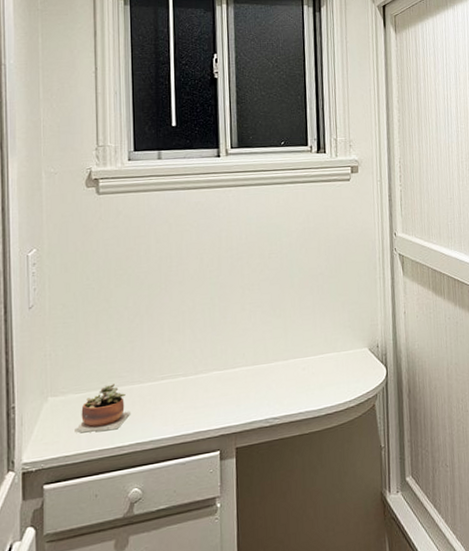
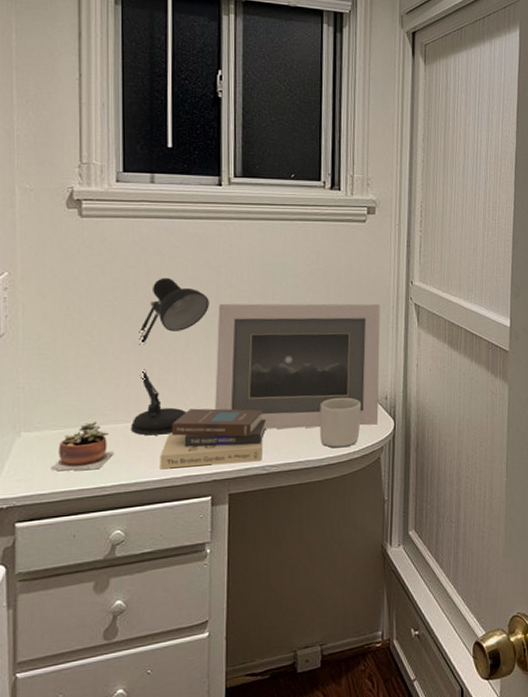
desk lamp: none [145,244,213,395] -> present [131,277,209,436]
books: none [172,363,268,427] -> present [160,408,266,470]
picture frame: none [220,256,371,383] -> present [215,303,381,429]
mug: none [316,347,355,398] -> present [320,397,362,448]

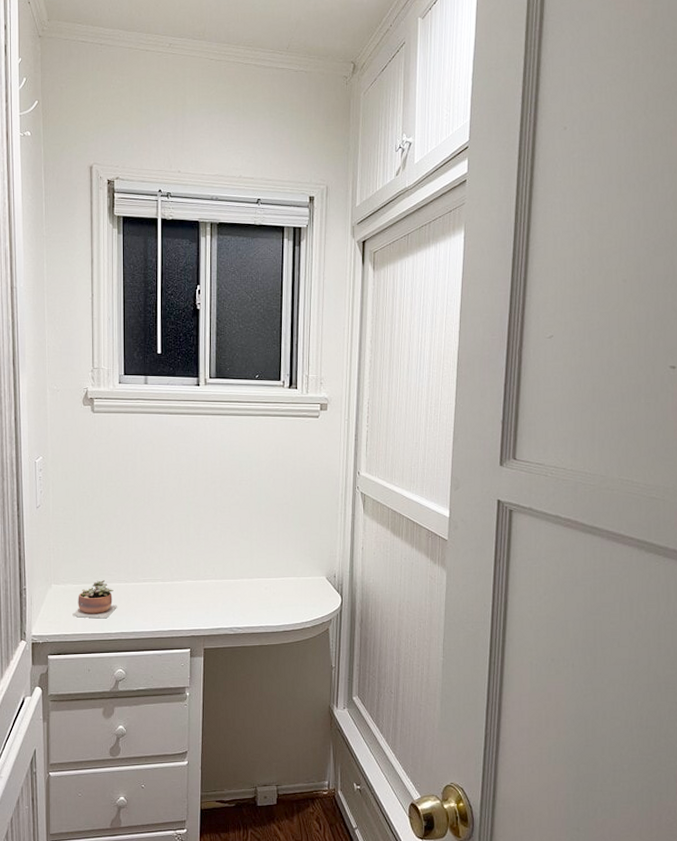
desk lamp: present [131,277,209,436] -> none [130,464,189,594]
books: present [160,408,266,470] -> none [151,574,234,623]
picture frame: present [215,303,381,429] -> none [193,487,331,599]
mug: present [320,397,362,448] -> none [278,573,313,617]

